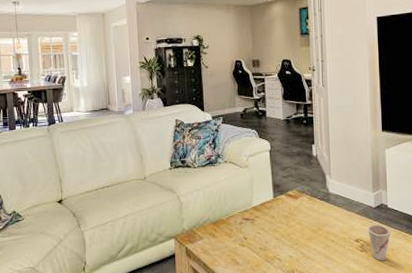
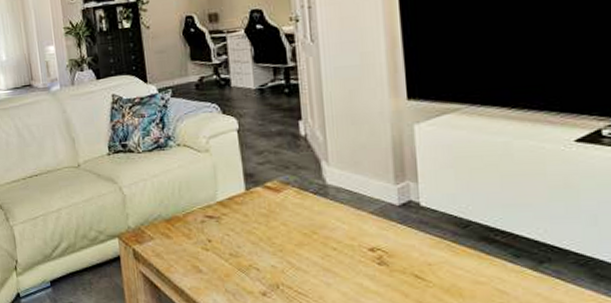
cup: present [368,224,392,261] -> none [388,228,428,279]

